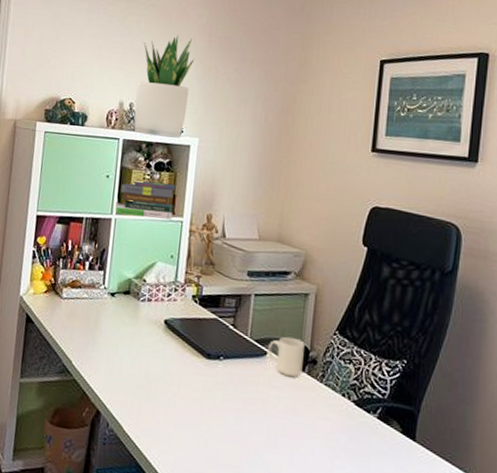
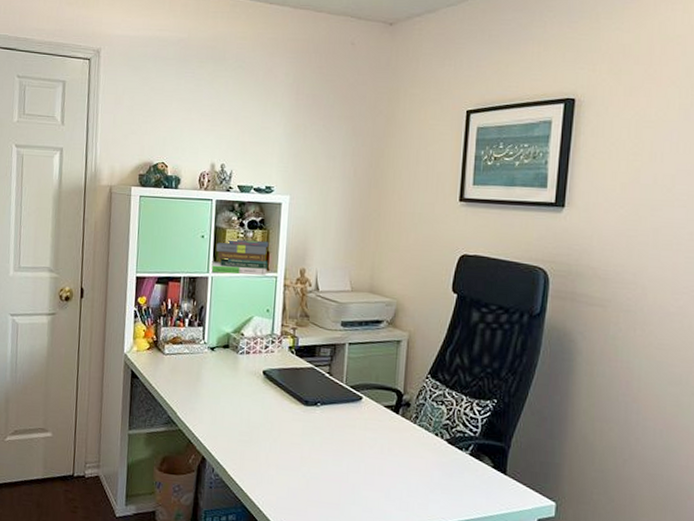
planter: present [133,35,195,138] -> none [225,95,283,196]
cup: present [268,336,305,377] -> none [363,382,398,420]

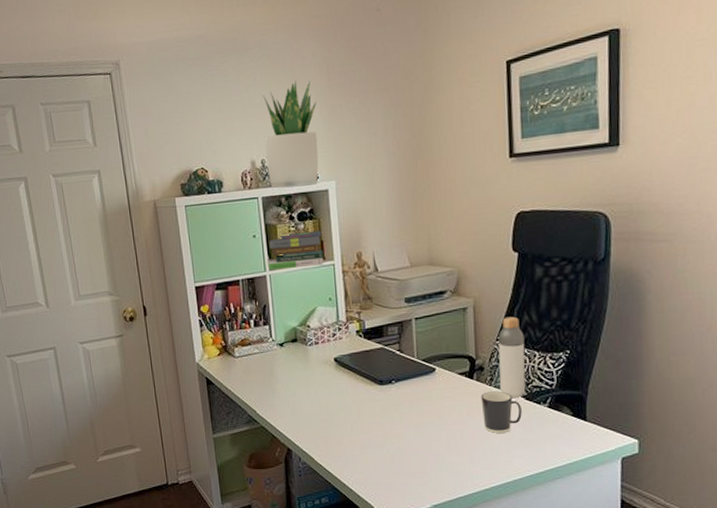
planter: none [225,95,283,196] -> present [263,80,319,189]
mug: none [403,429,443,474] -> present [480,391,522,433]
bottle: none [424,356,454,441] -> present [498,316,526,398]

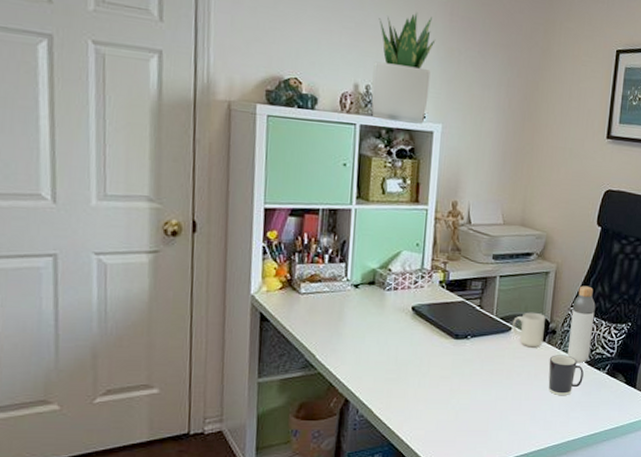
books: present [267,230,325,271] -> none [354,168,420,208]
cup: none [436,350,471,387] -> present [512,312,545,348]

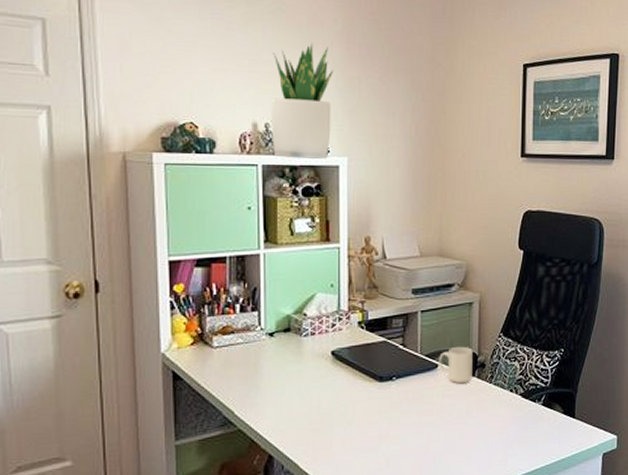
mug: present [548,355,584,395] -> none [480,389,518,432]
bottle: present [568,285,596,363] -> none [500,313,525,396]

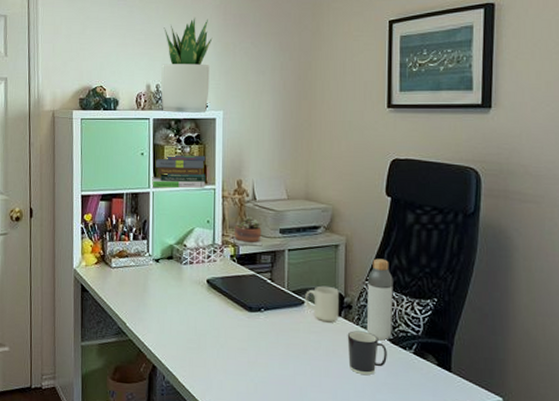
books: none [262,208,330,249] -> present [152,154,207,189]
succulent plant: none [361,276,394,310] -> present [233,216,263,246]
mug: none [480,389,518,432] -> present [347,331,387,375]
bottle: none [500,313,525,396] -> present [367,258,393,341]

